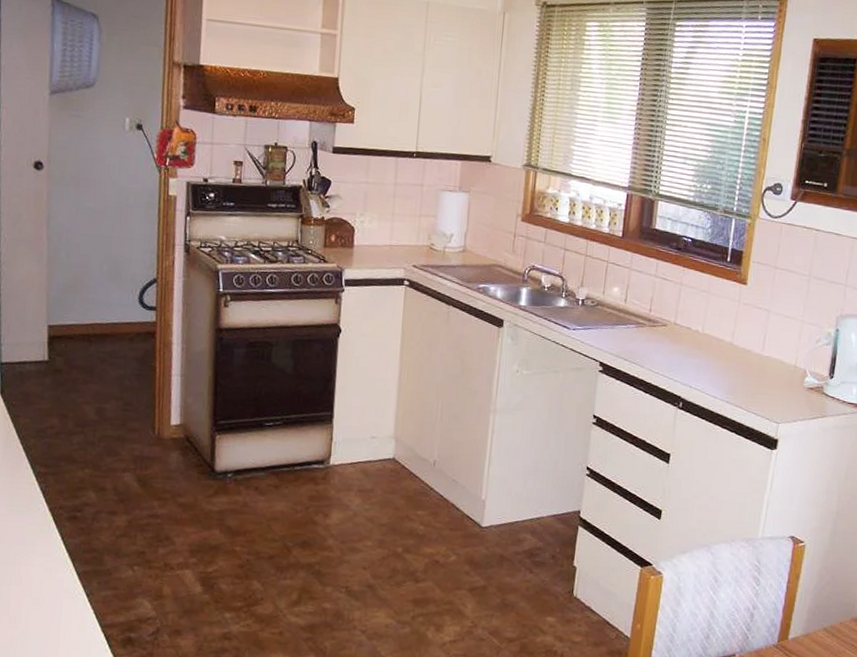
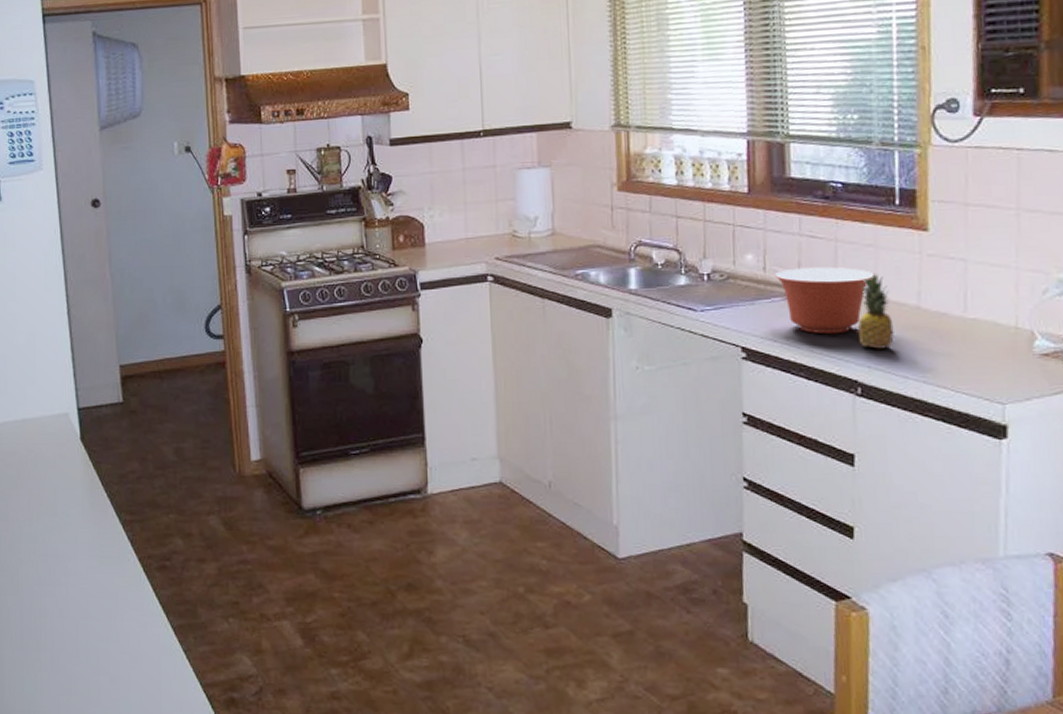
mixing bowl: none [632,302,704,358] -> present [774,266,873,333]
fruit: none [686,313,713,374] -> present [858,273,894,349]

